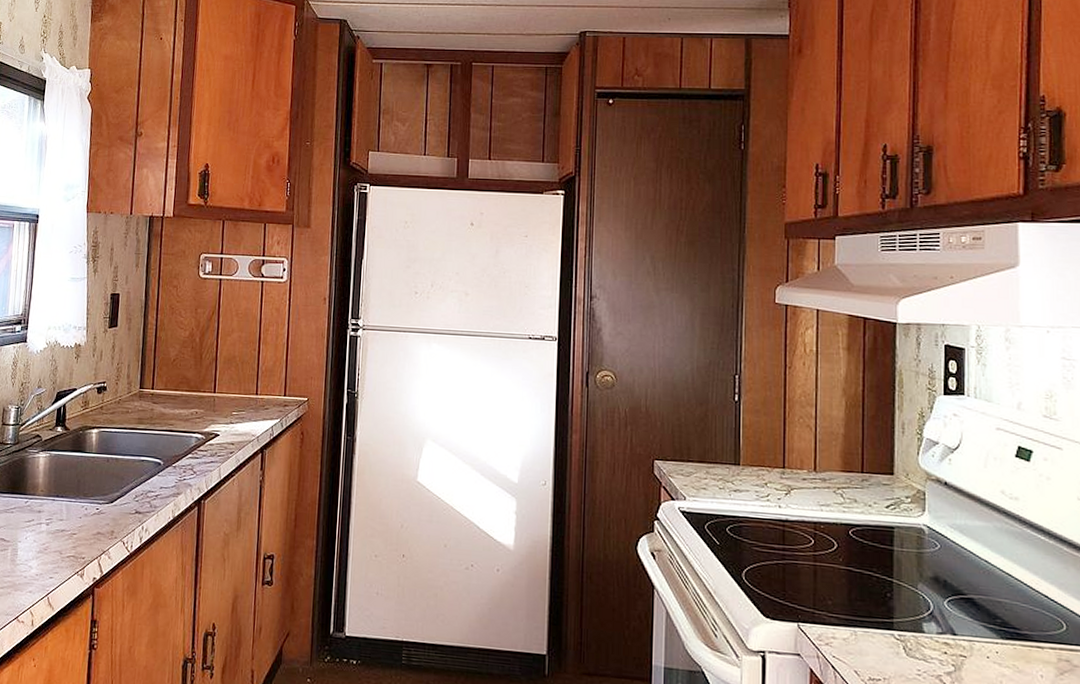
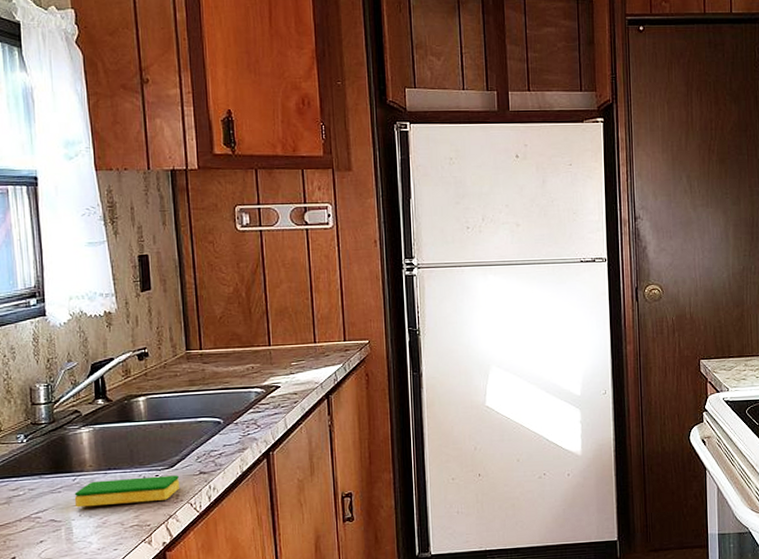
dish sponge: none [23,506,116,535] -> present [74,475,179,508]

